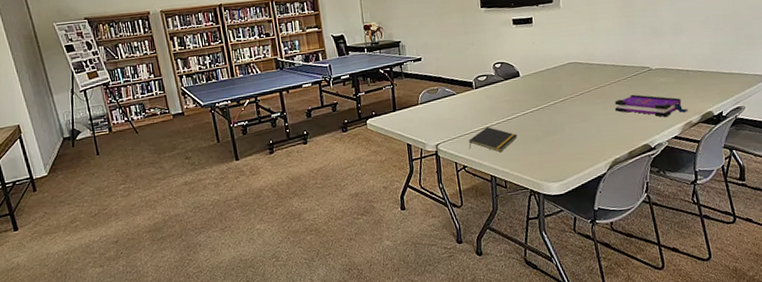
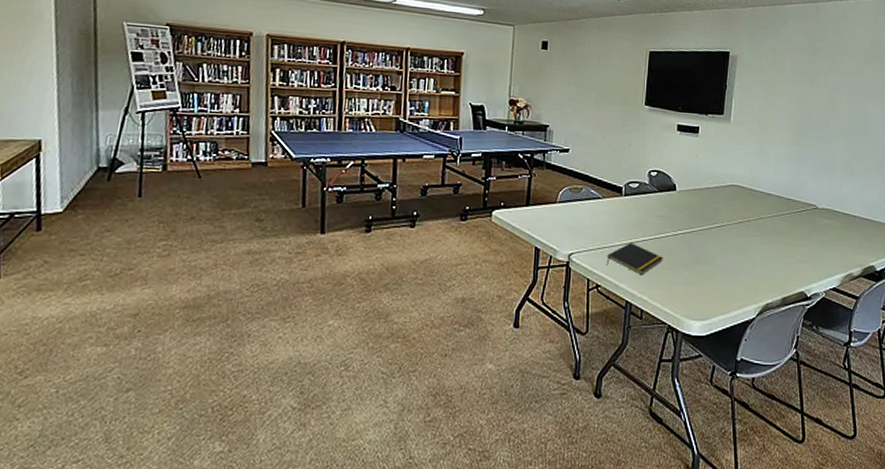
board game: present [614,94,688,117] -> none [773,232,849,264]

